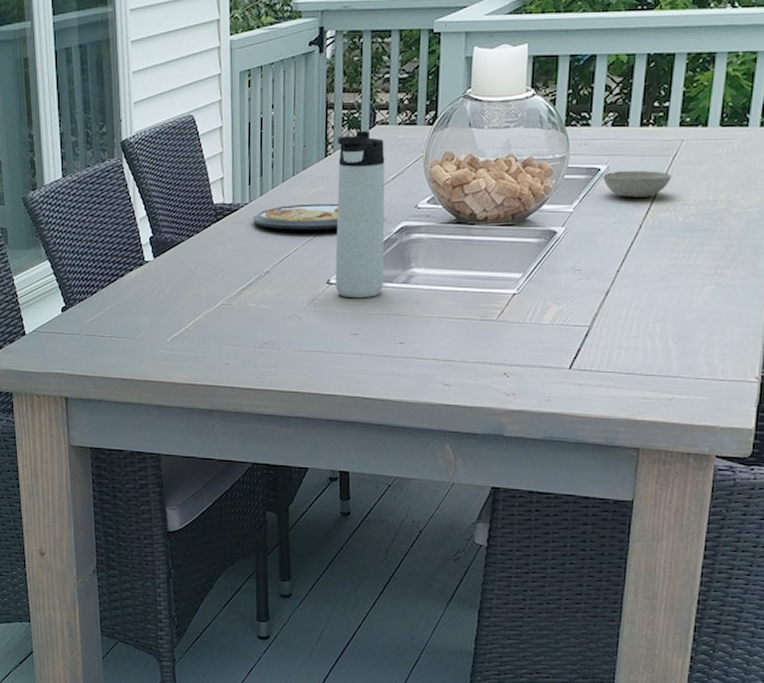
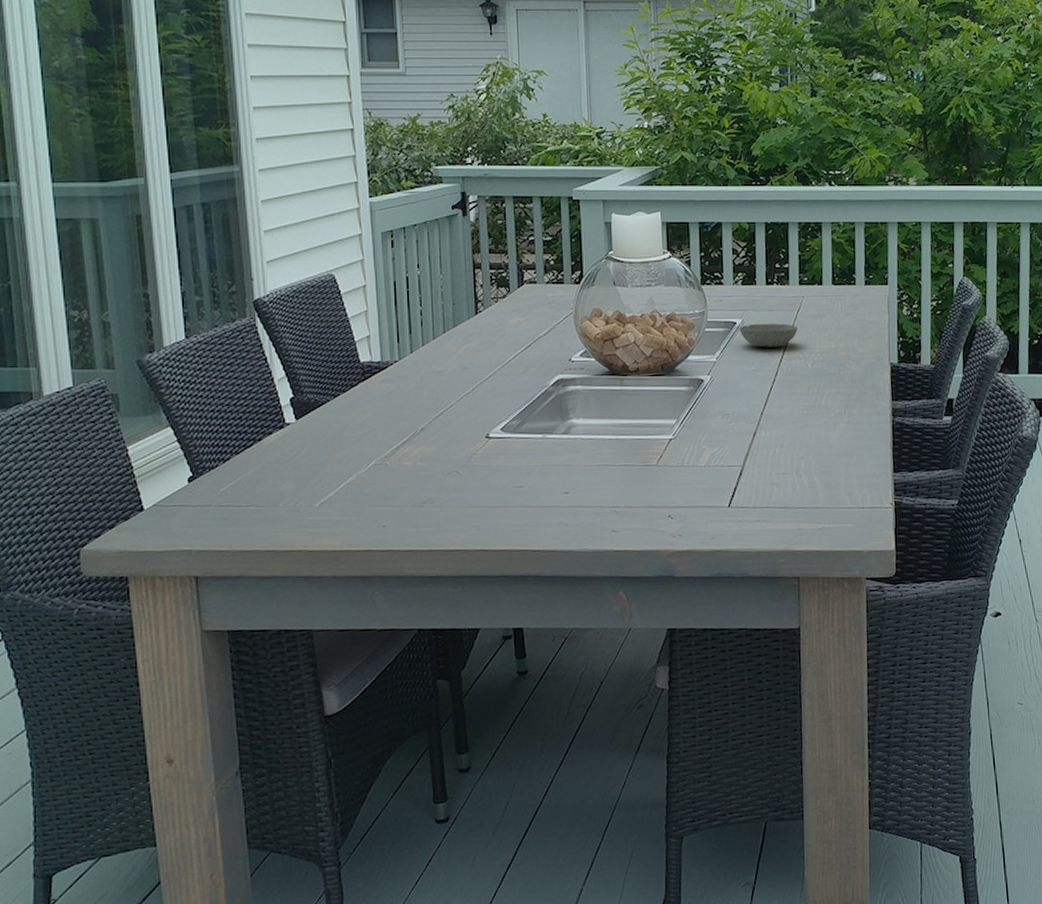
dish: present [252,203,339,230] -> none [403,359,494,386]
thermos bottle: present [335,130,385,299] -> none [487,289,544,451]

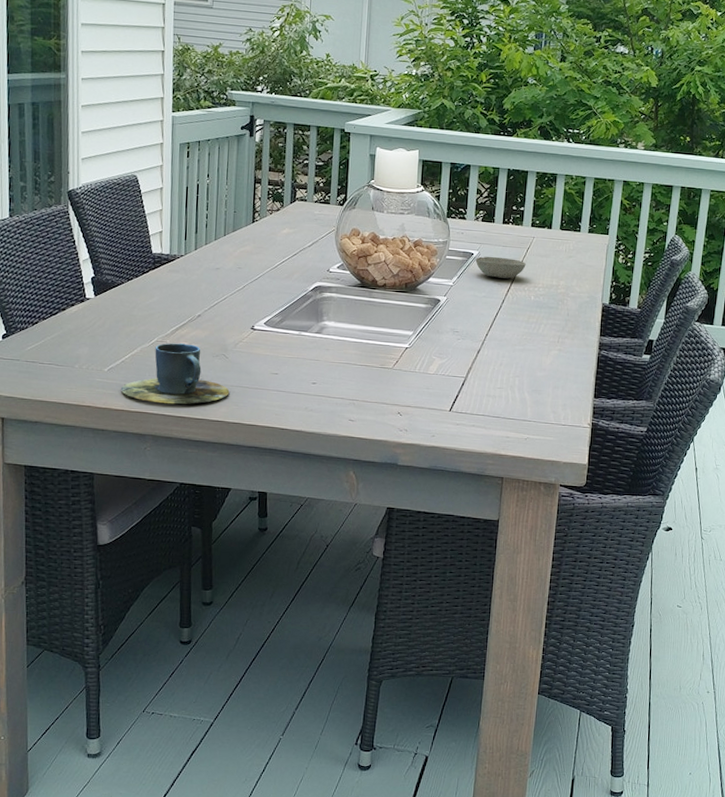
cup: none [336,463,467,538] -> present [120,343,230,404]

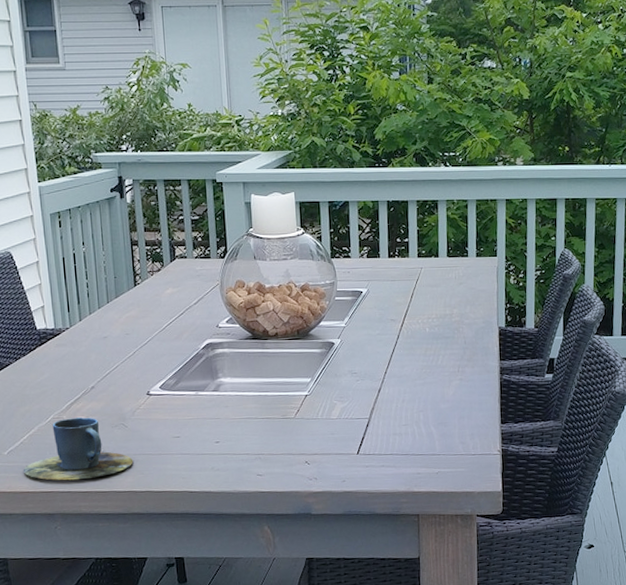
bowl: present [475,256,526,279] -> none [365,292,417,314]

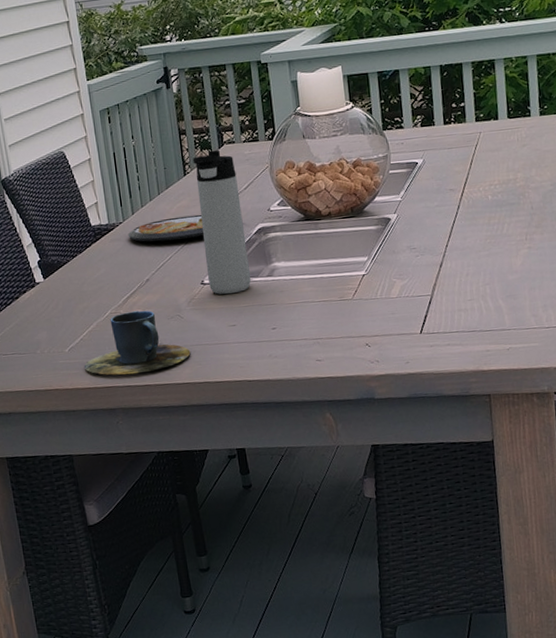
dish: none [74,325,153,350] -> present [127,214,205,242]
thermos bottle: none [144,263,197,407] -> present [193,150,251,295]

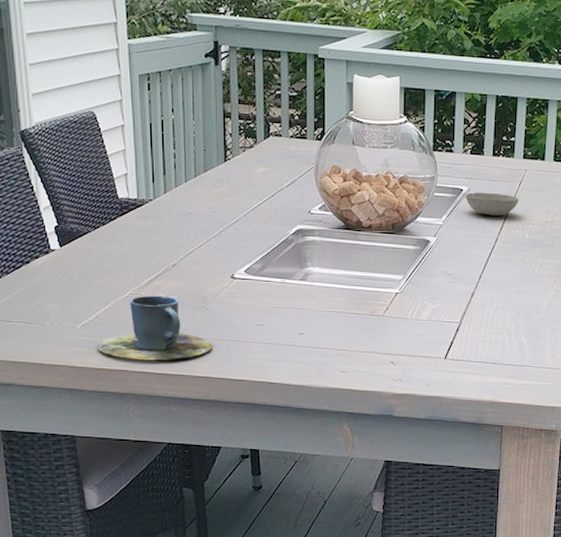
dish: present [127,214,205,242] -> none [157,203,240,229]
thermos bottle: present [193,150,251,295] -> none [235,140,283,293]
bowl: none [421,160,477,184] -> present [465,192,519,216]

